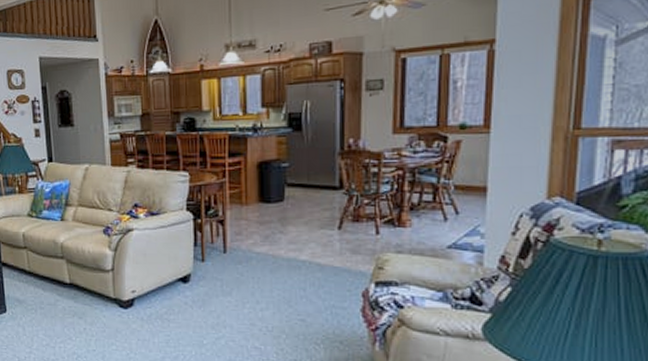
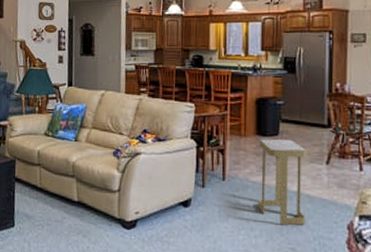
side table: none [262,204,316,297] -> present [258,139,306,226]

